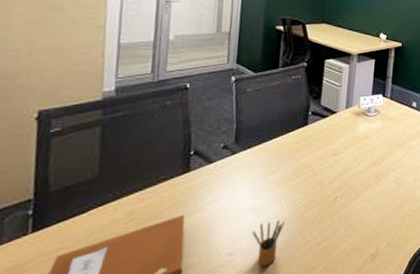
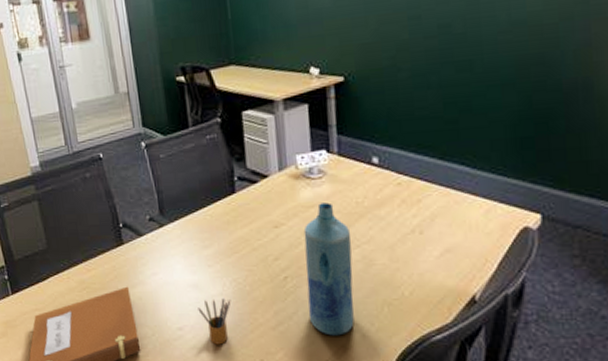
bottle: none [349,135,391,247] -> present [303,202,354,336]

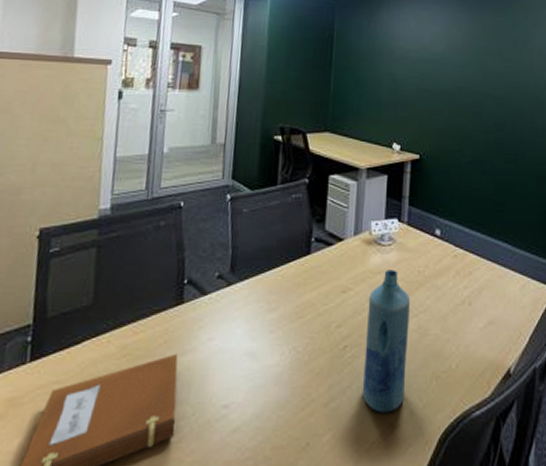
pencil box: present [198,298,231,345] -> none [250,369,287,426]

